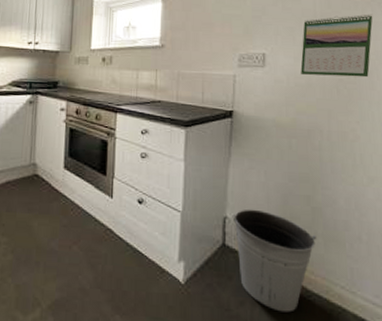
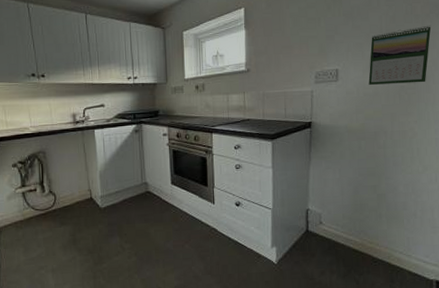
bucket: present [232,209,317,313] -> none [313,200,381,276]

